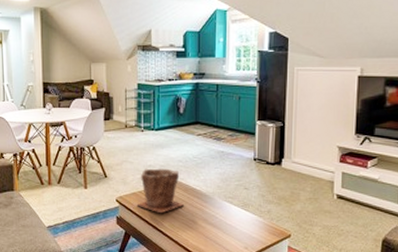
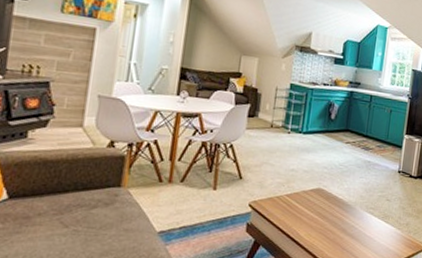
plant pot: present [136,168,184,214] -> none [272,172,324,222]

